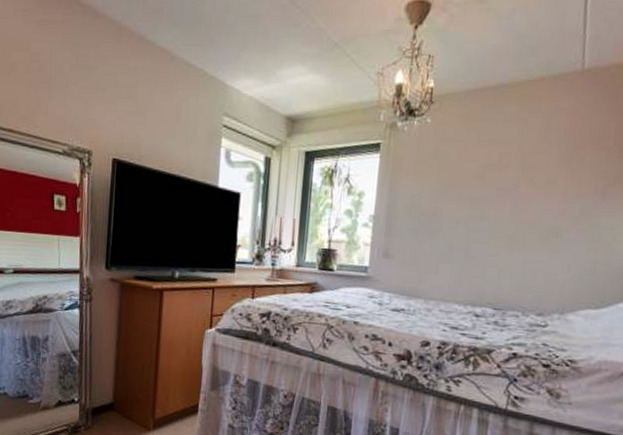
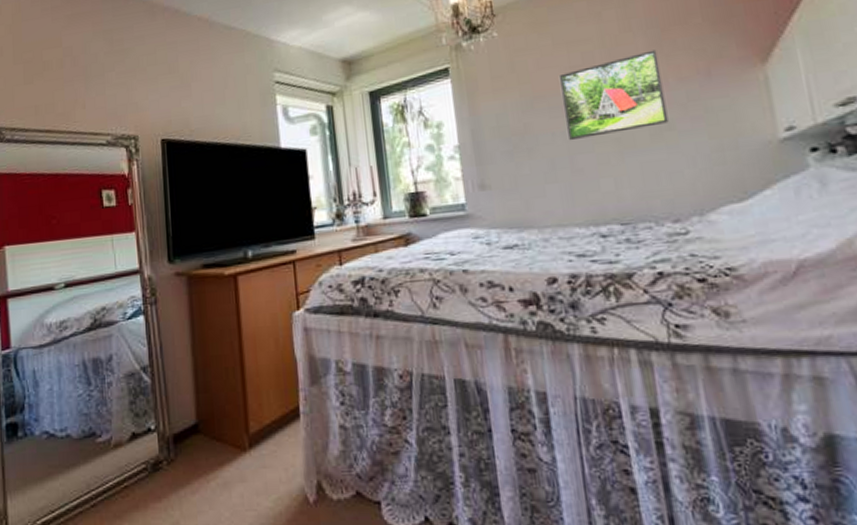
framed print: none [469,163,566,231] -> present [558,49,669,141]

